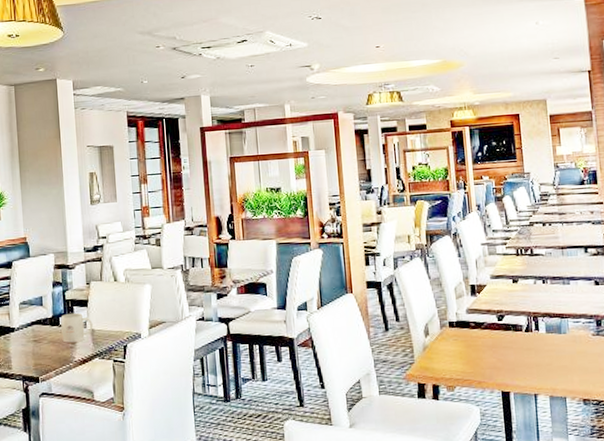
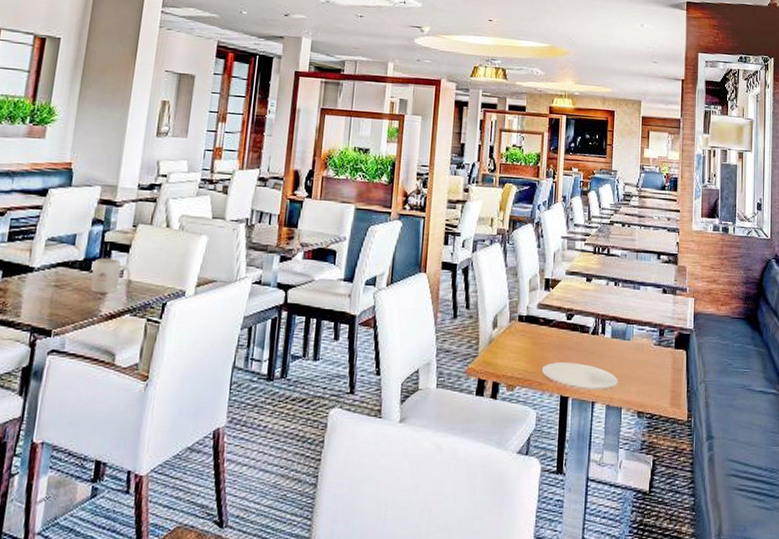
plate: none [479,359,559,384] -> present [541,361,618,391]

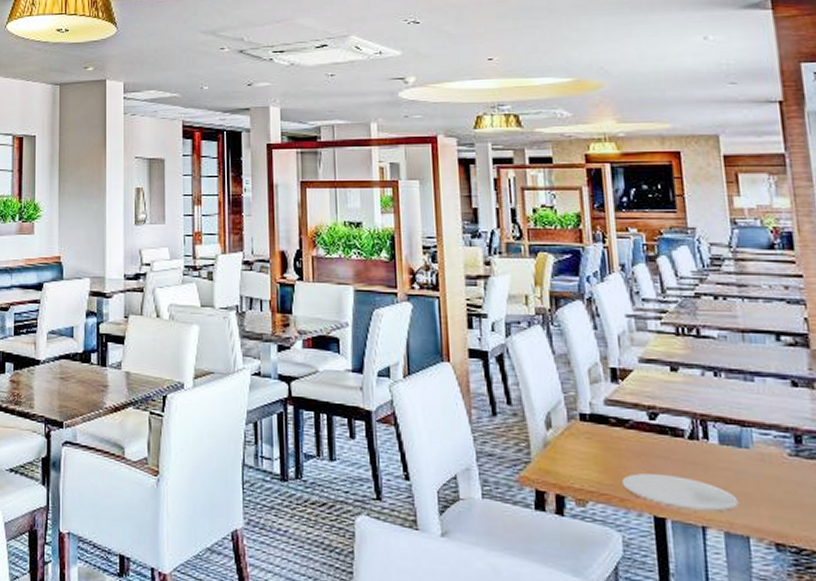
mug: present [90,257,131,293] -> none [92,349,128,385]

